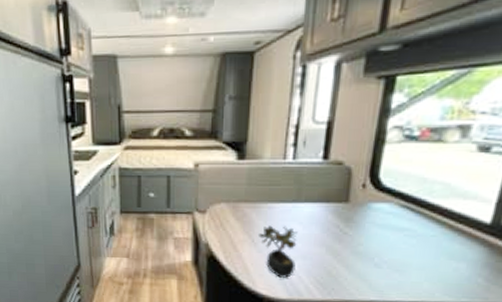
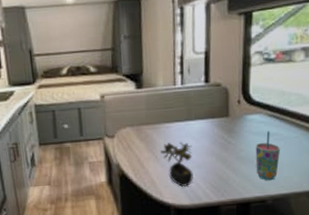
cup: none [375,224,411,285] -> present [255,131,280,181]

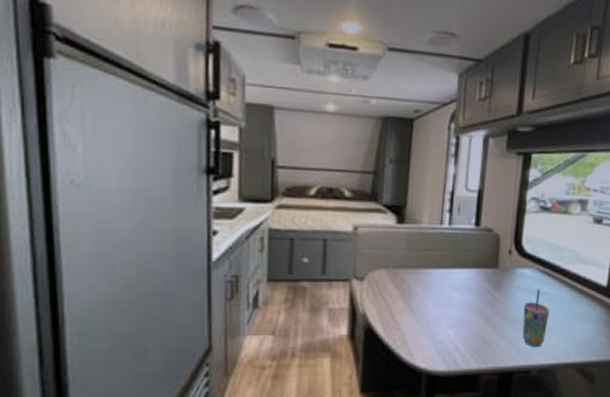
succulent plant: present [159,141,193,187] -> none [416,292,454,348]

